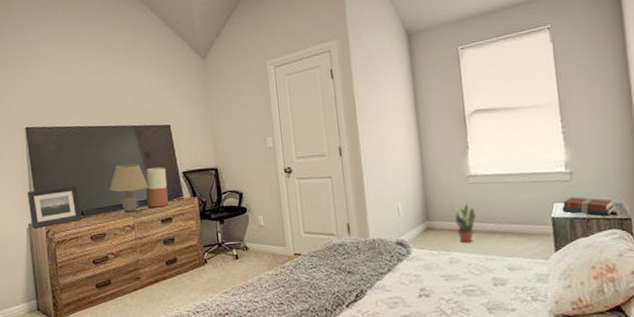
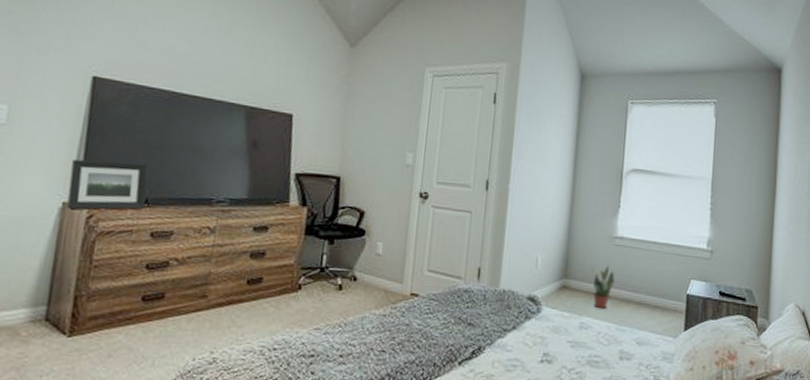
table lamp: present [109,164,149,213] -> none [192,149,247,212]
vase: present [146,167,169,208] -> none [239,161,275,212]
books: present [562,197,615,216] -> none [697,276,745,301]

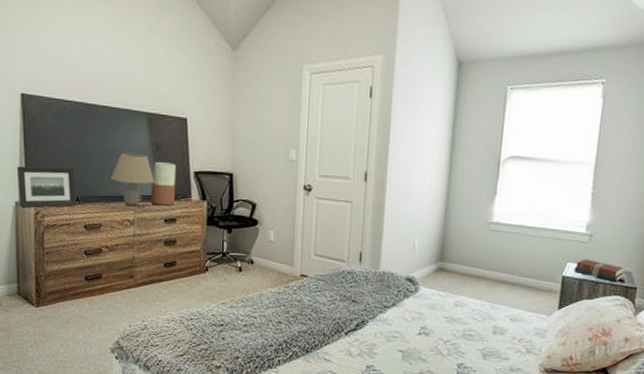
table lamp: none [192,149,247,212] -> present [111,153,155,207]
vase: none [239,161,275,212] -> present [150,162,177,206]
potted plant: present [591,265,615,309] -> none [466,249,490,289]
books: none [697,276,745,301] -> present [574,259,624,282]

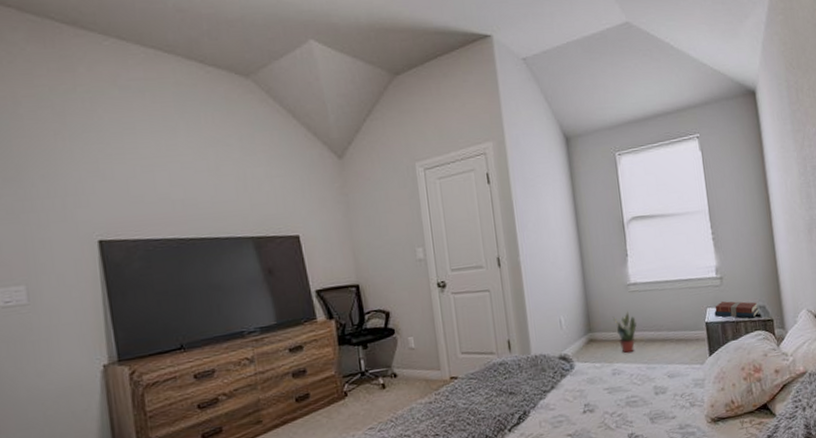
picture frame: present [16,166,77,208] -> none [100,312,182,371]
table lamp: present [111,153,155,207] -> none [219,282,272,343]
vase: present [150,162,177,206] -> none [268,286,298,336]
potted plant: none [466,249,490,289] -> present [612,311,637,353]

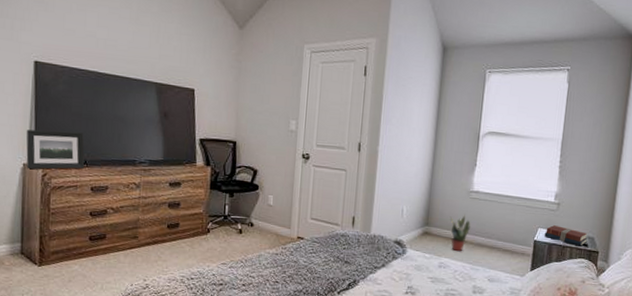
picture frame: none [100,312,182,371] -> present [26,130,85,170]

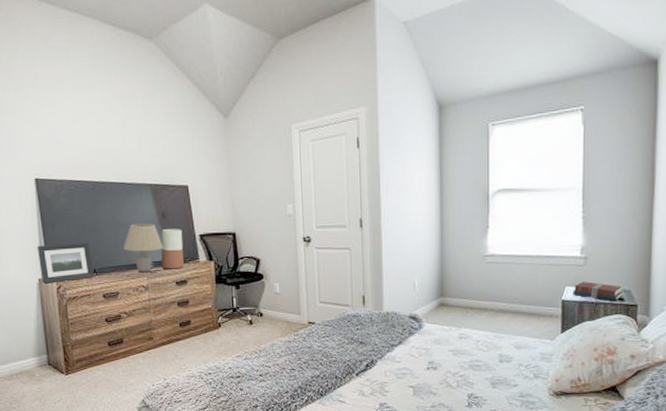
table lamp: none [119,120,162,171] -> present [123,223,164,273]
vase: none [156,129,183,171] -> present [161,229,184,270]
potted plant: present [449,215,471,252] -> none [465,281,489,321]

